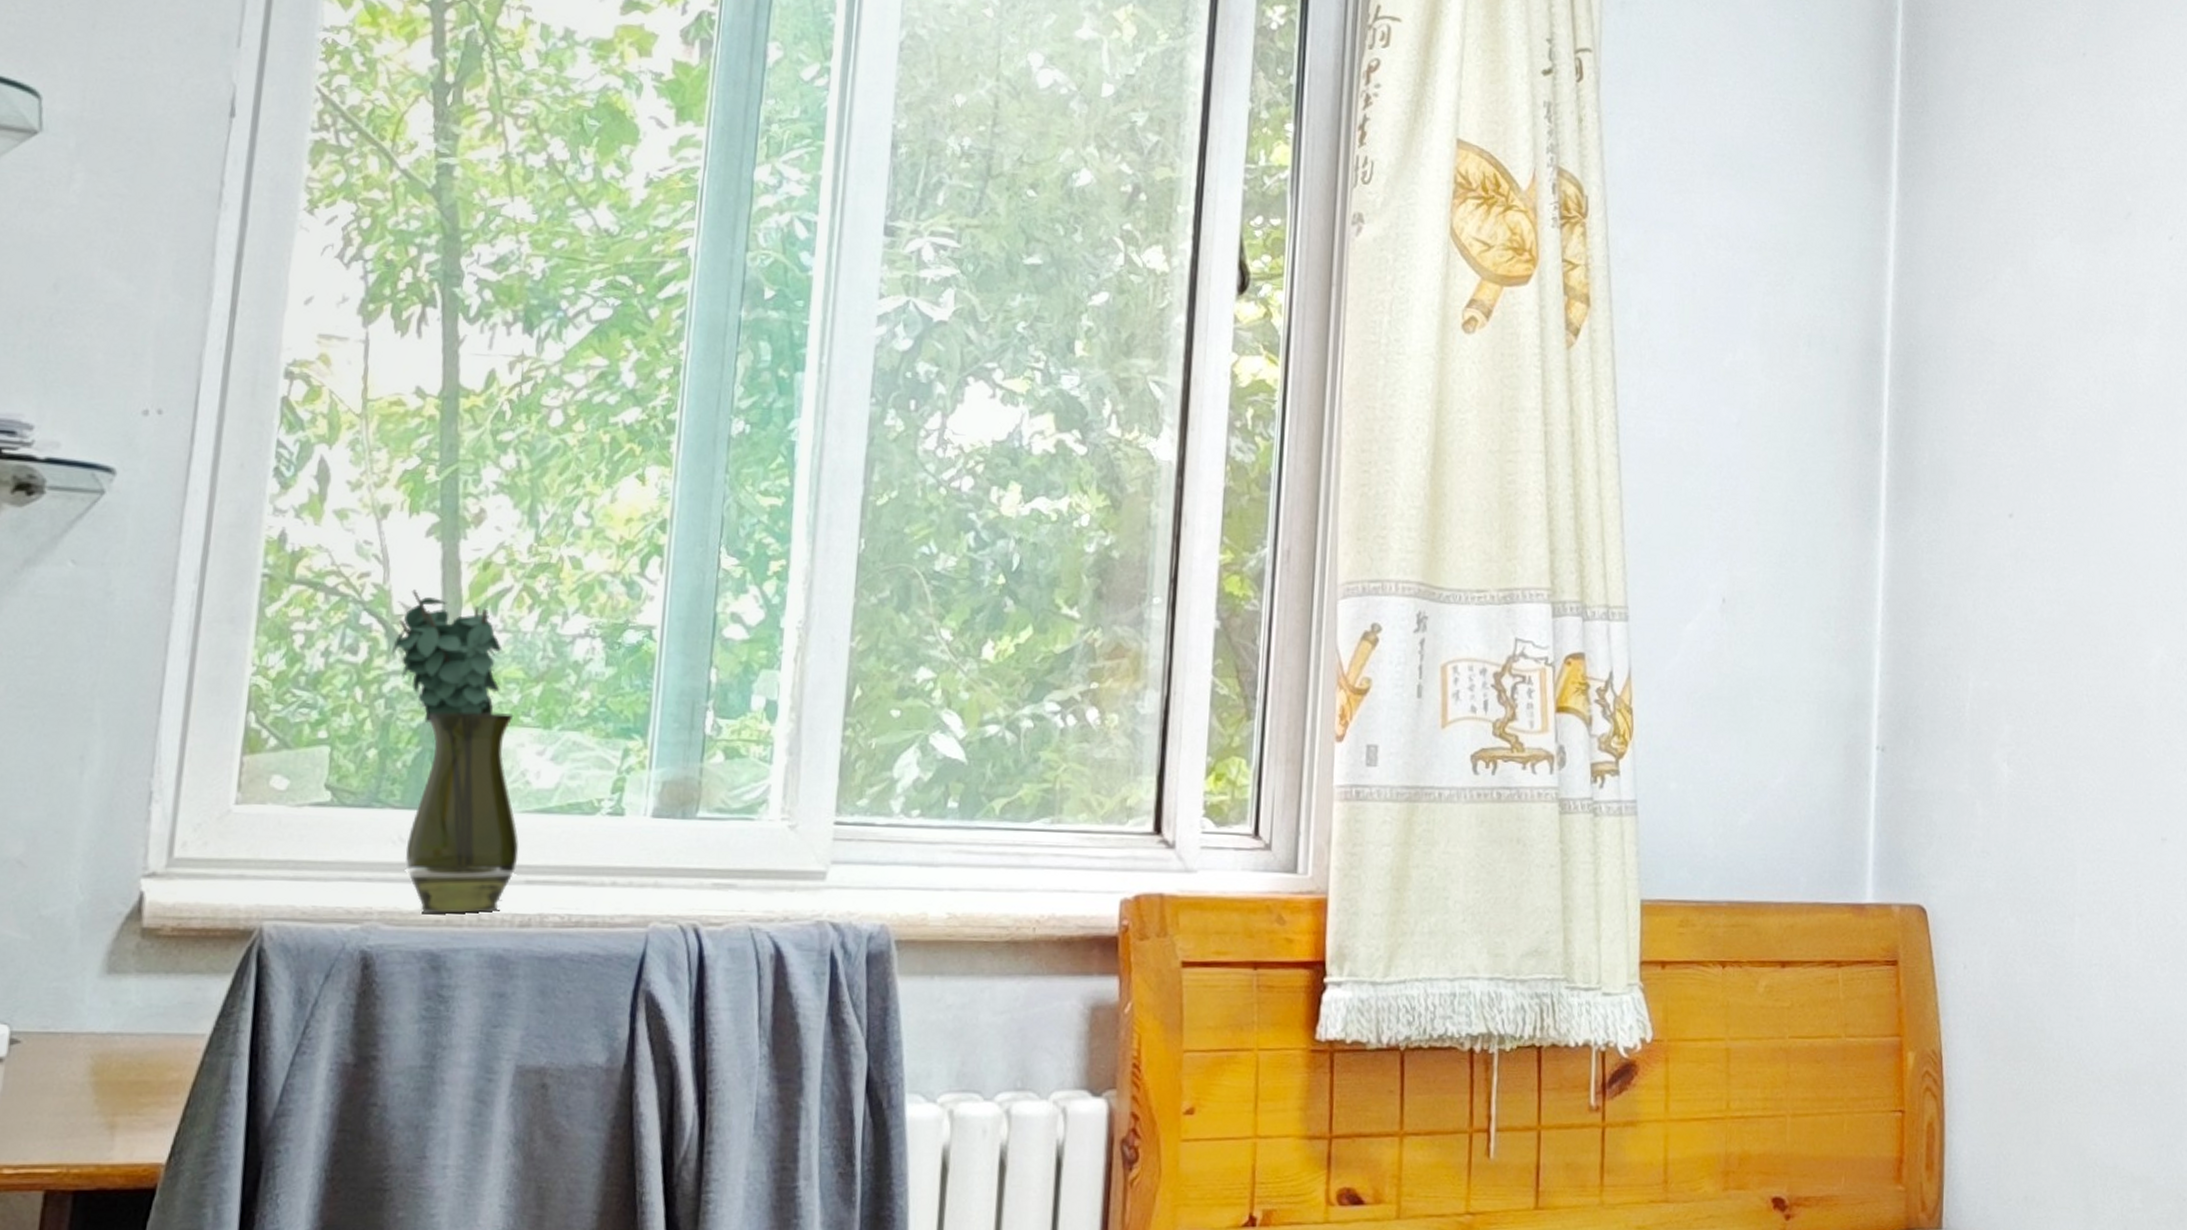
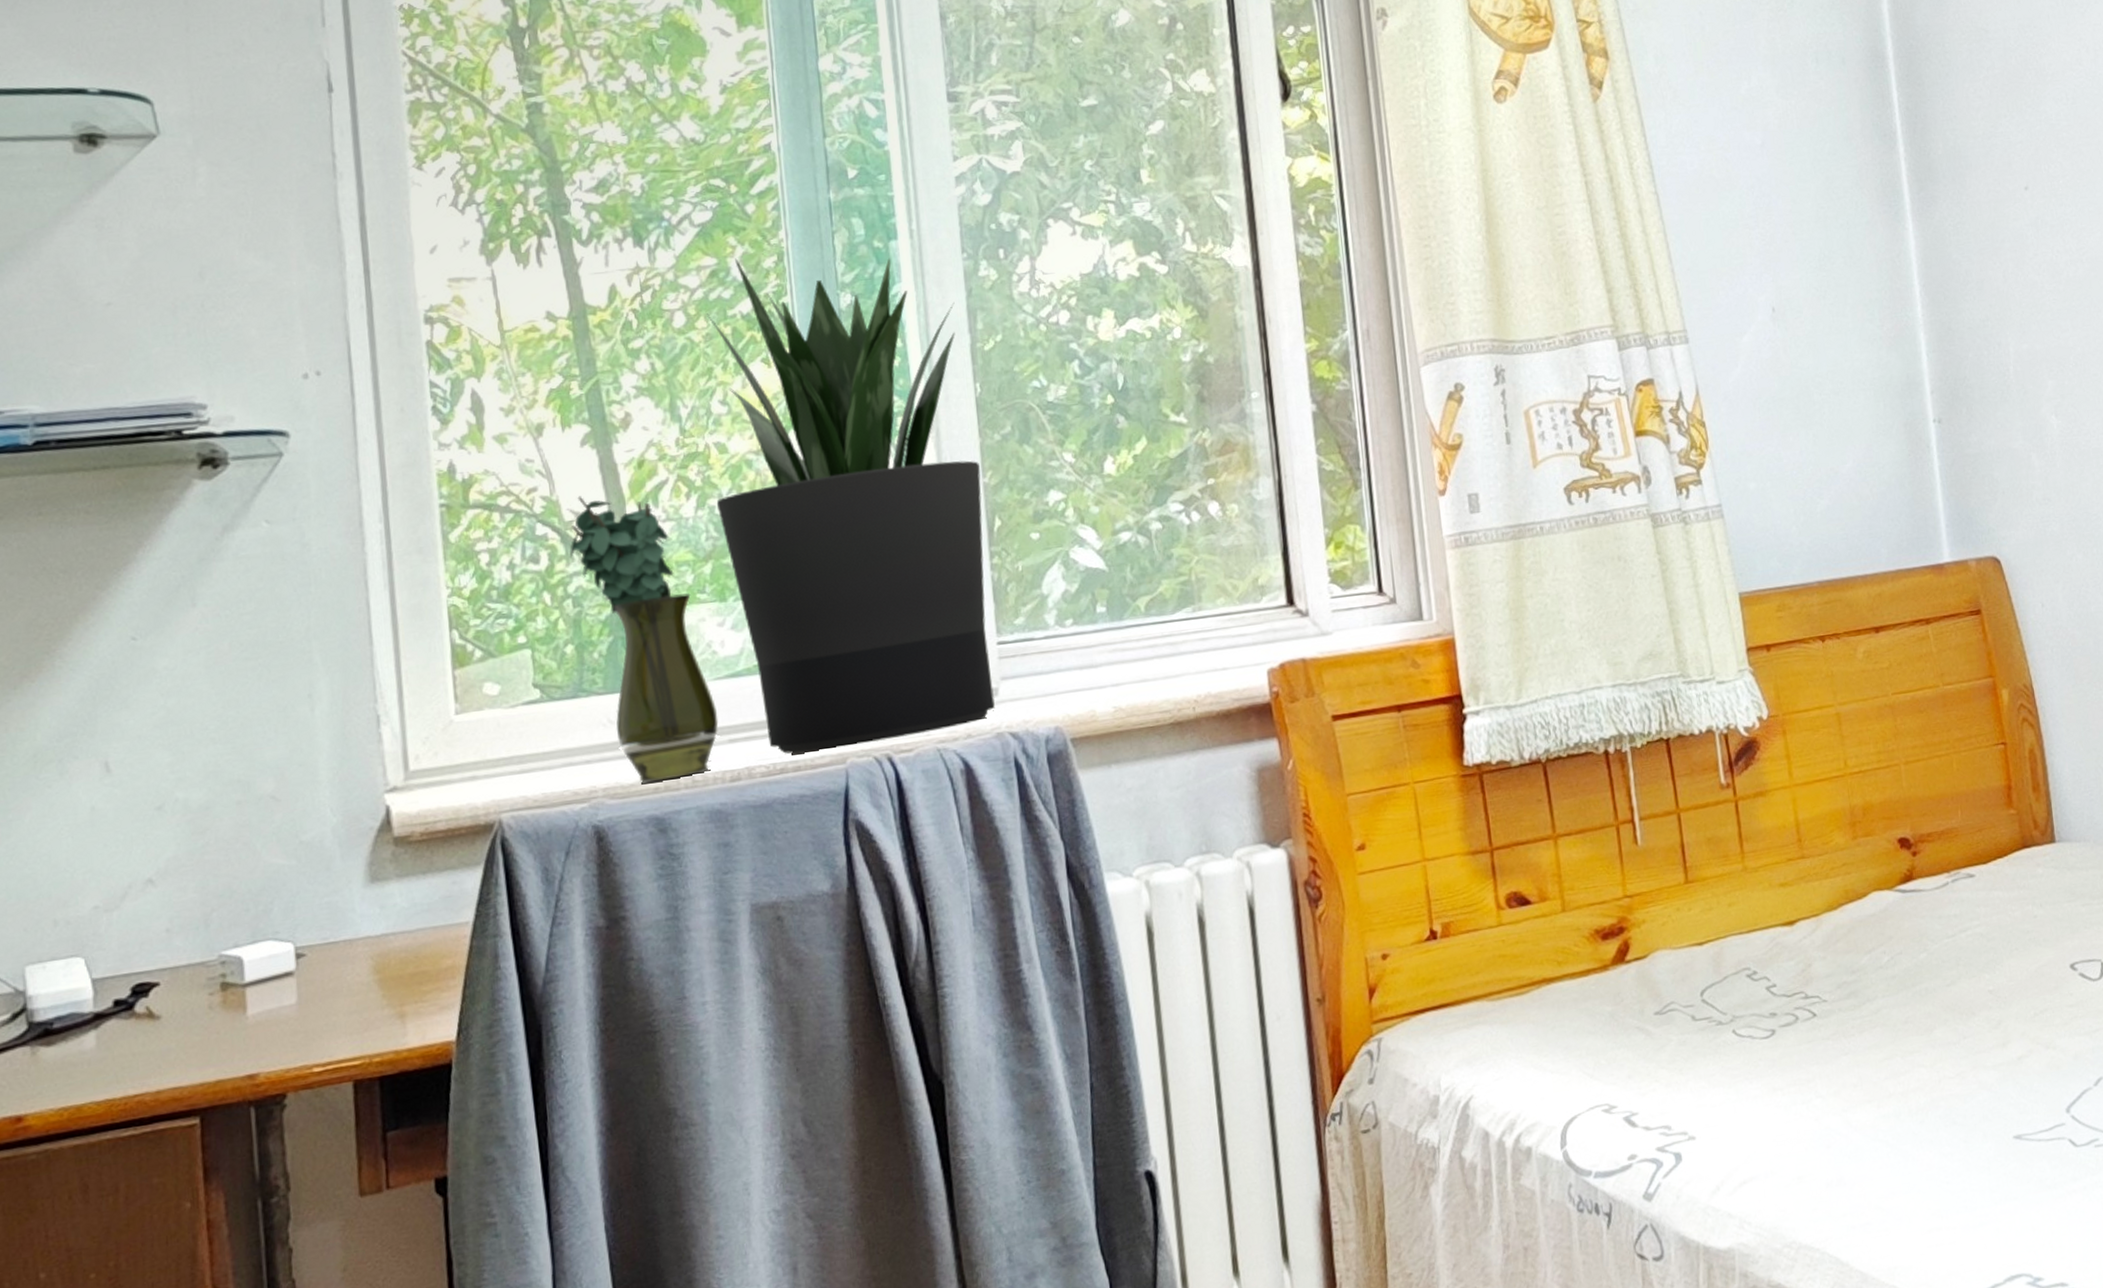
planter: none [559,363,854,909] -> present [705,258,995,754]

